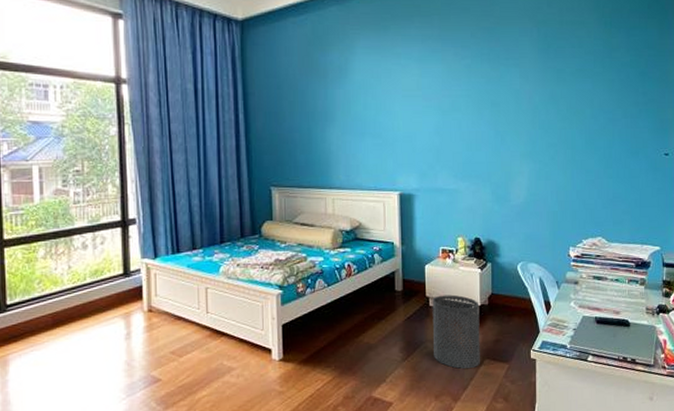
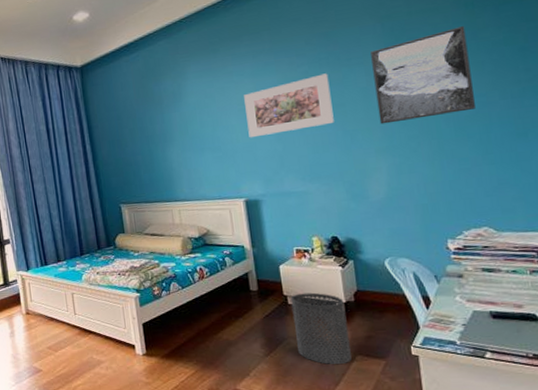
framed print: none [409,70,488,128] -> present [244,73,334,138]
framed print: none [526,43,603,129] -> present [371,26,475,125]

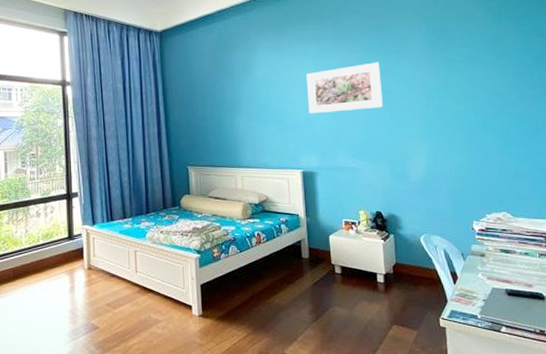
trash can: present [290,292,352,365] -> none [337,263,388,333]
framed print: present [371,26,475,125] -> none [416,34,499,113]

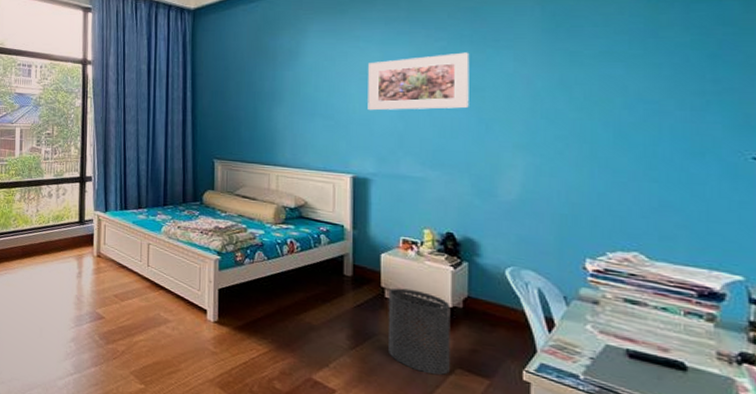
trash can: none [337,263,388,333] -> present [387,287,451,375]

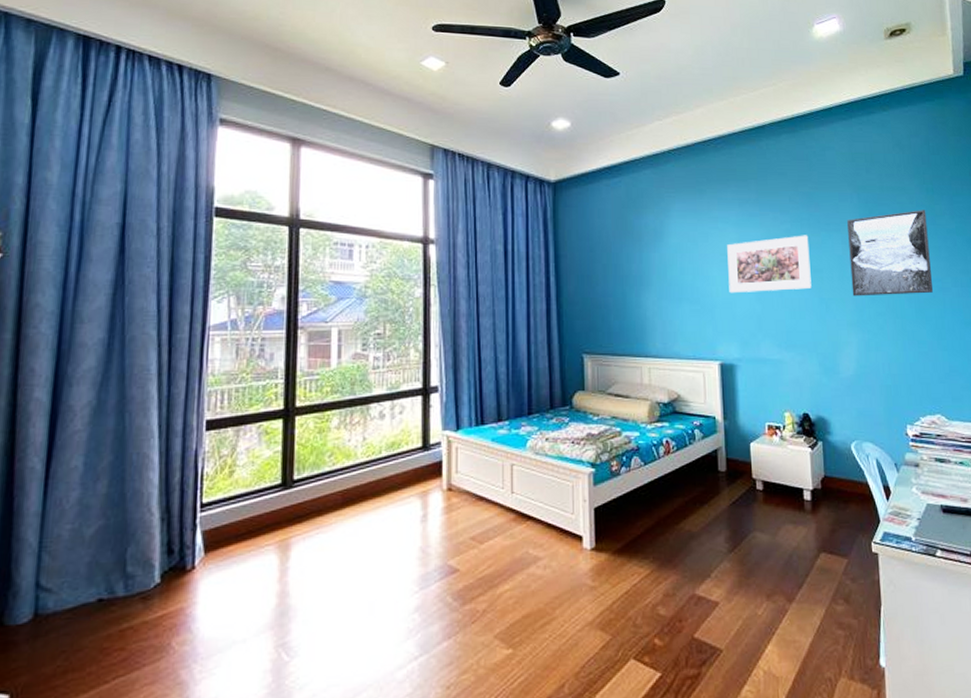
trash can: present [387,287,451,375] -> none [759,476,816,564]
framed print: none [523,21,644,118] -> present [847,210,933,296]

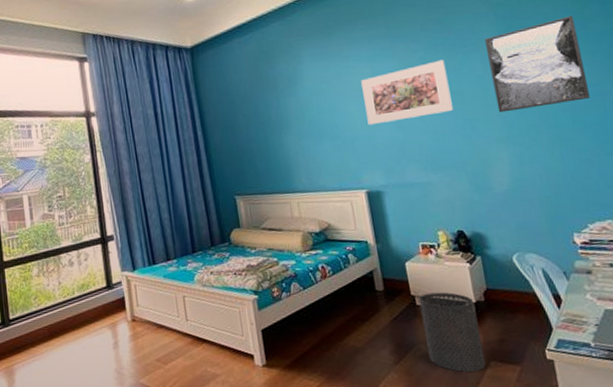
trash can: none [759,476,816,564] -> present [418,292,486,373]

